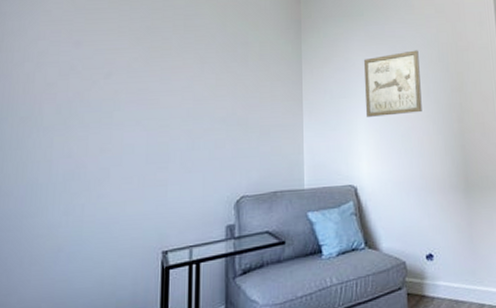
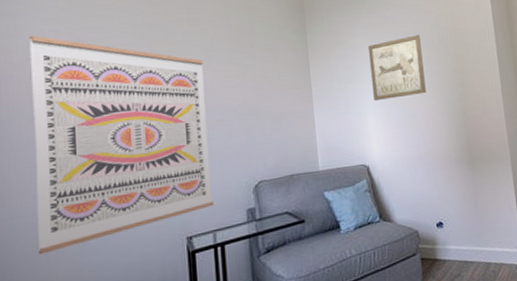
wall art: none [14,36,196,259] -> present [29,35,214,255]

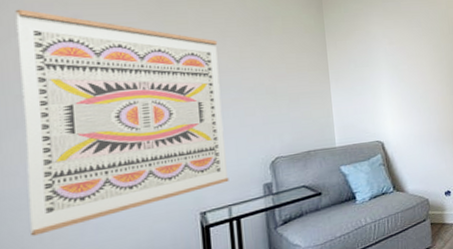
wall art: present [368,34,426,100] -> none [384,24,437,83]

